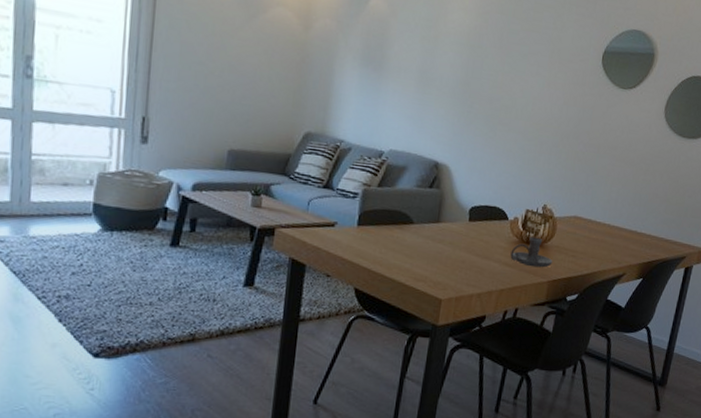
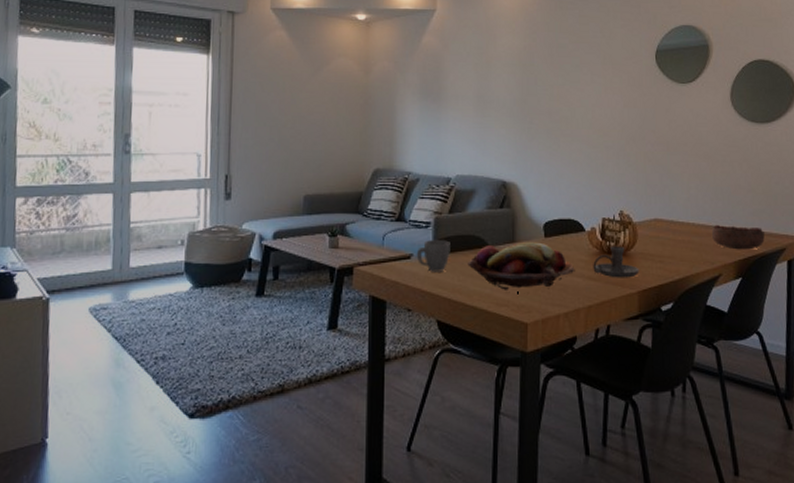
mug: none [340,210,376,243] -> present [416,240,450,272]
fruit basket: none [391,222,494,270] -> present [467,242,575,290]
decorative bowl: none [623,228,670,254] -> present [711,225,765,250]

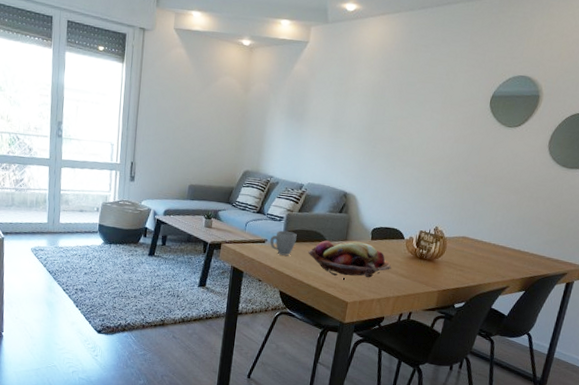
candle holder: present [593,246,639,278] -> none [405,253,443,280]
decorative bowl: present [711,225,765,250] -> none [507,248,552,271]

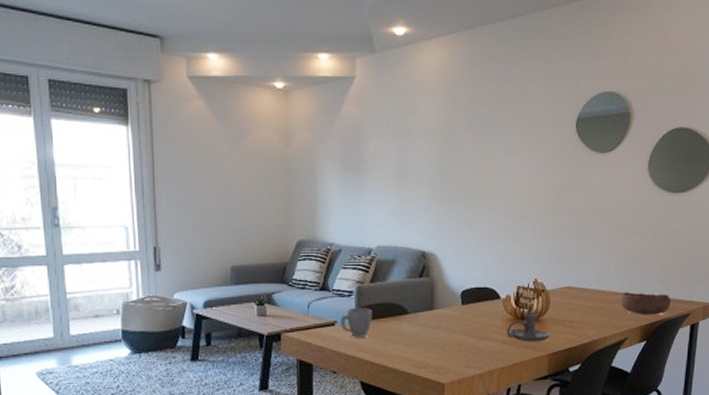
fruit basket: present [308,240,392,280] -> none [388,309,490,354]
candle holder: none [405,253,443,280] -> present [507,312,550,342]
decorative bowl: none [507,248,552,271] -> present [620,292,671,315]

